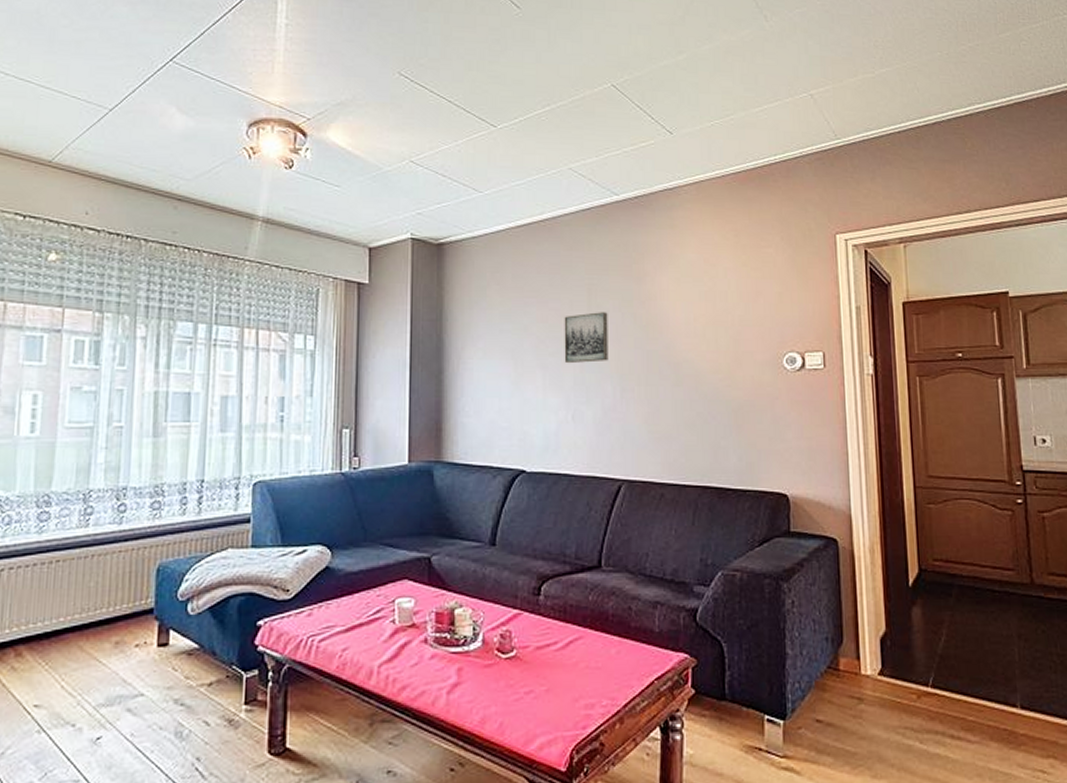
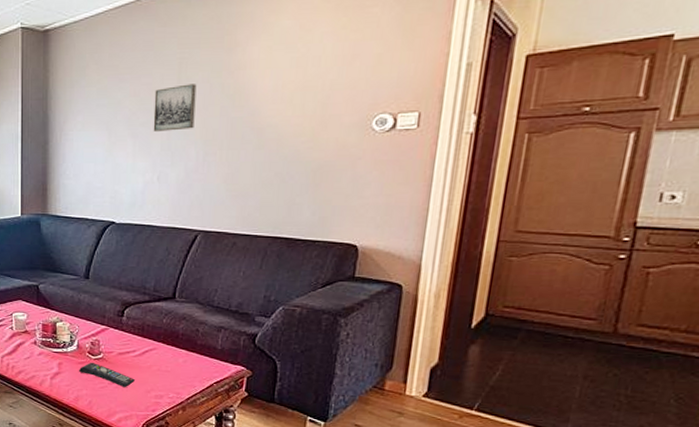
remote control: none [484,664,559,698] -> present [78,363,136,388]

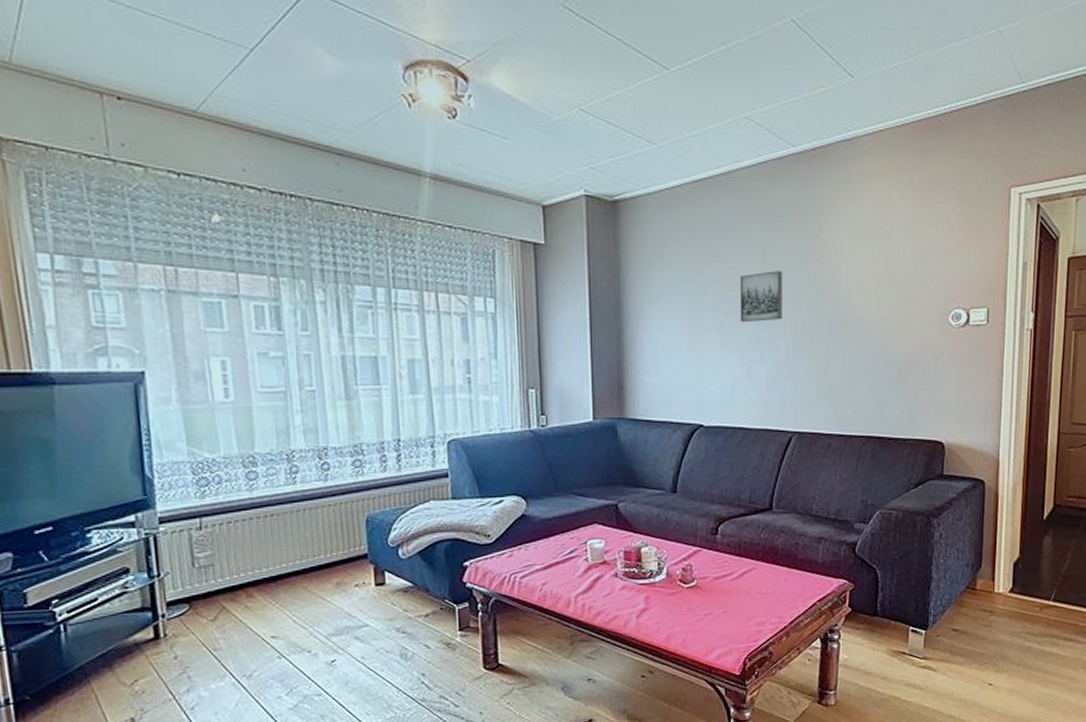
remote control: present [78,363,136,388] -> none [669,592,735,618]

